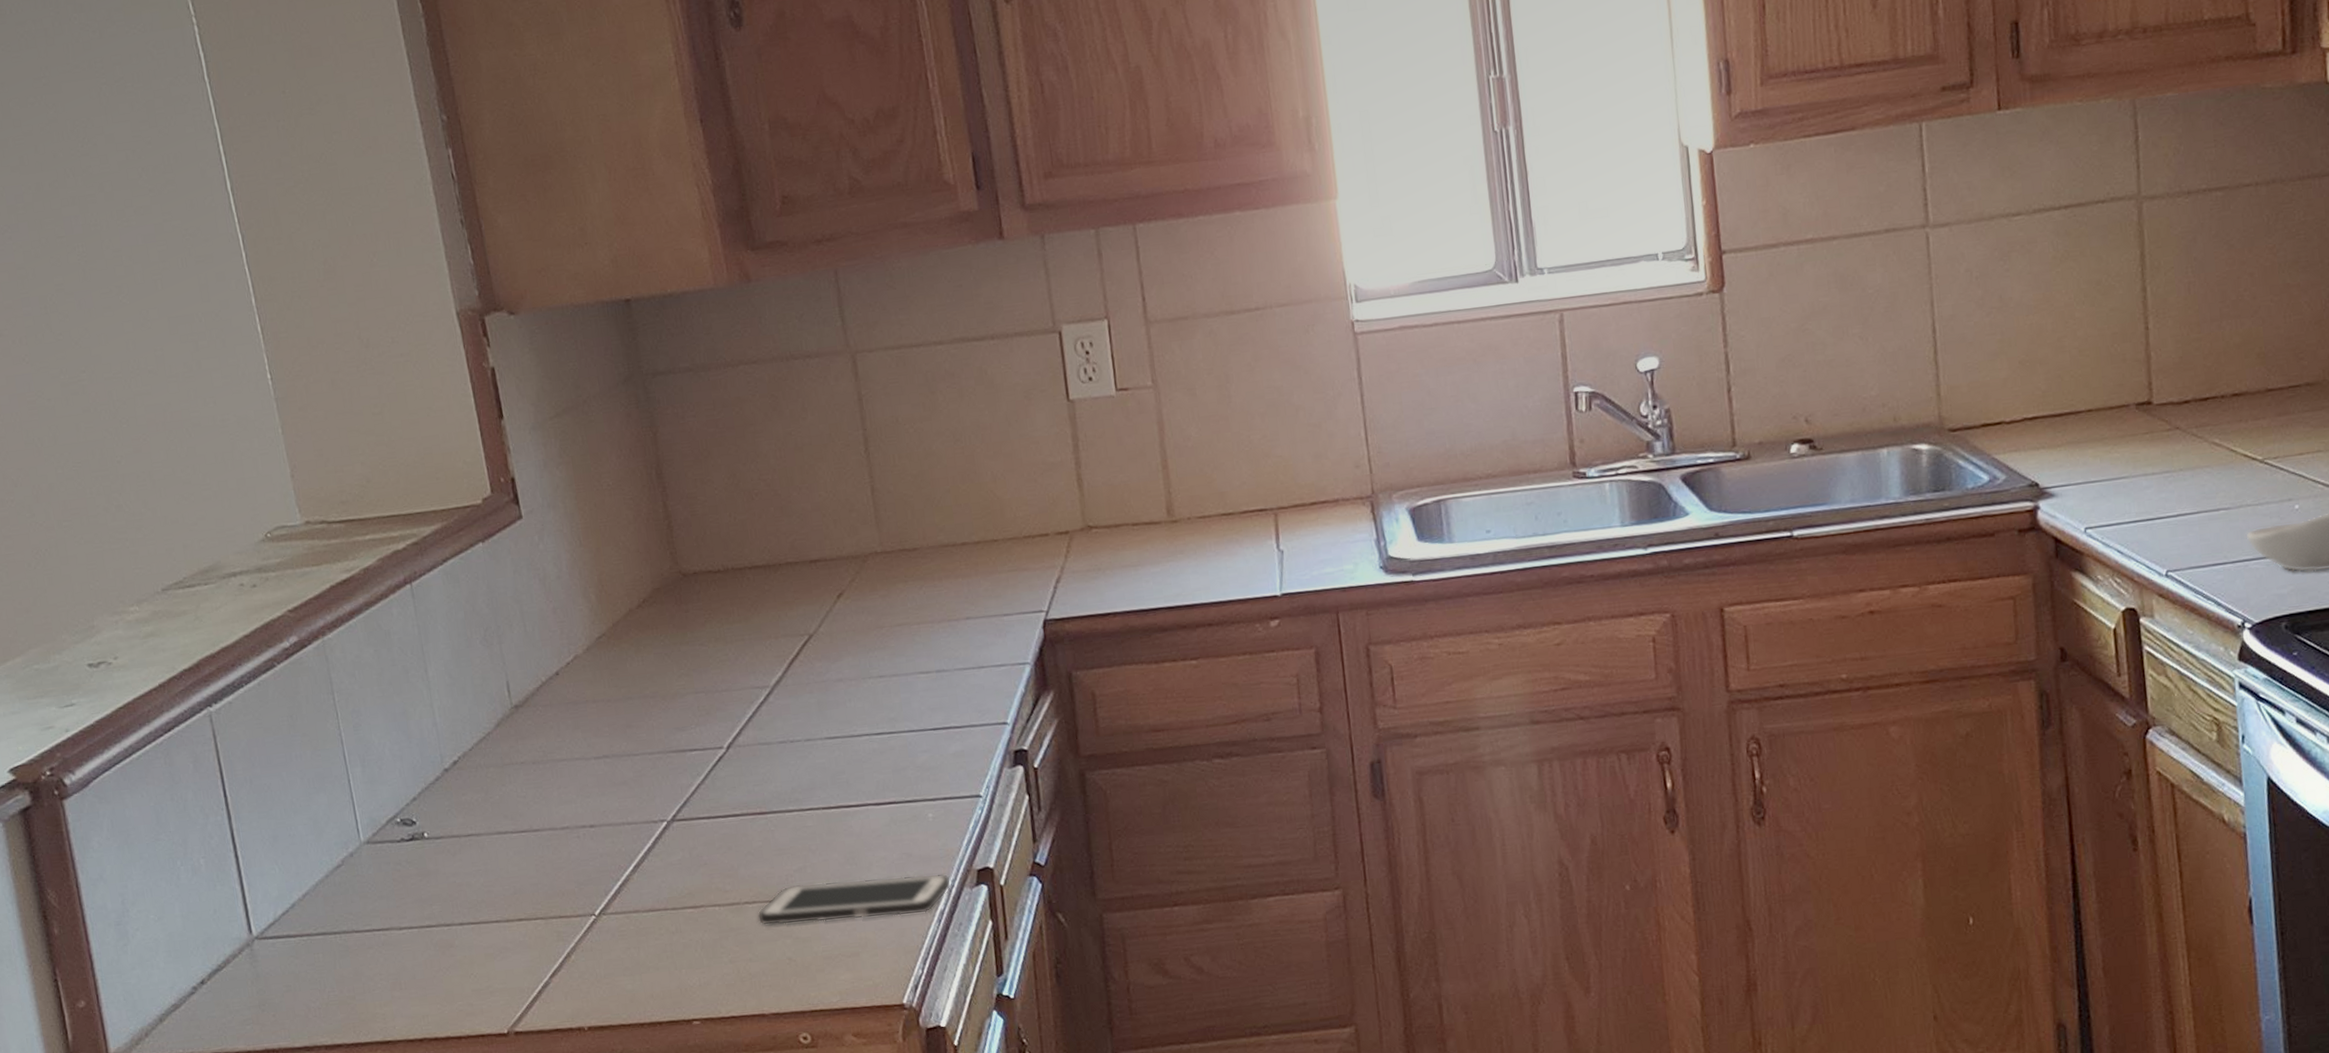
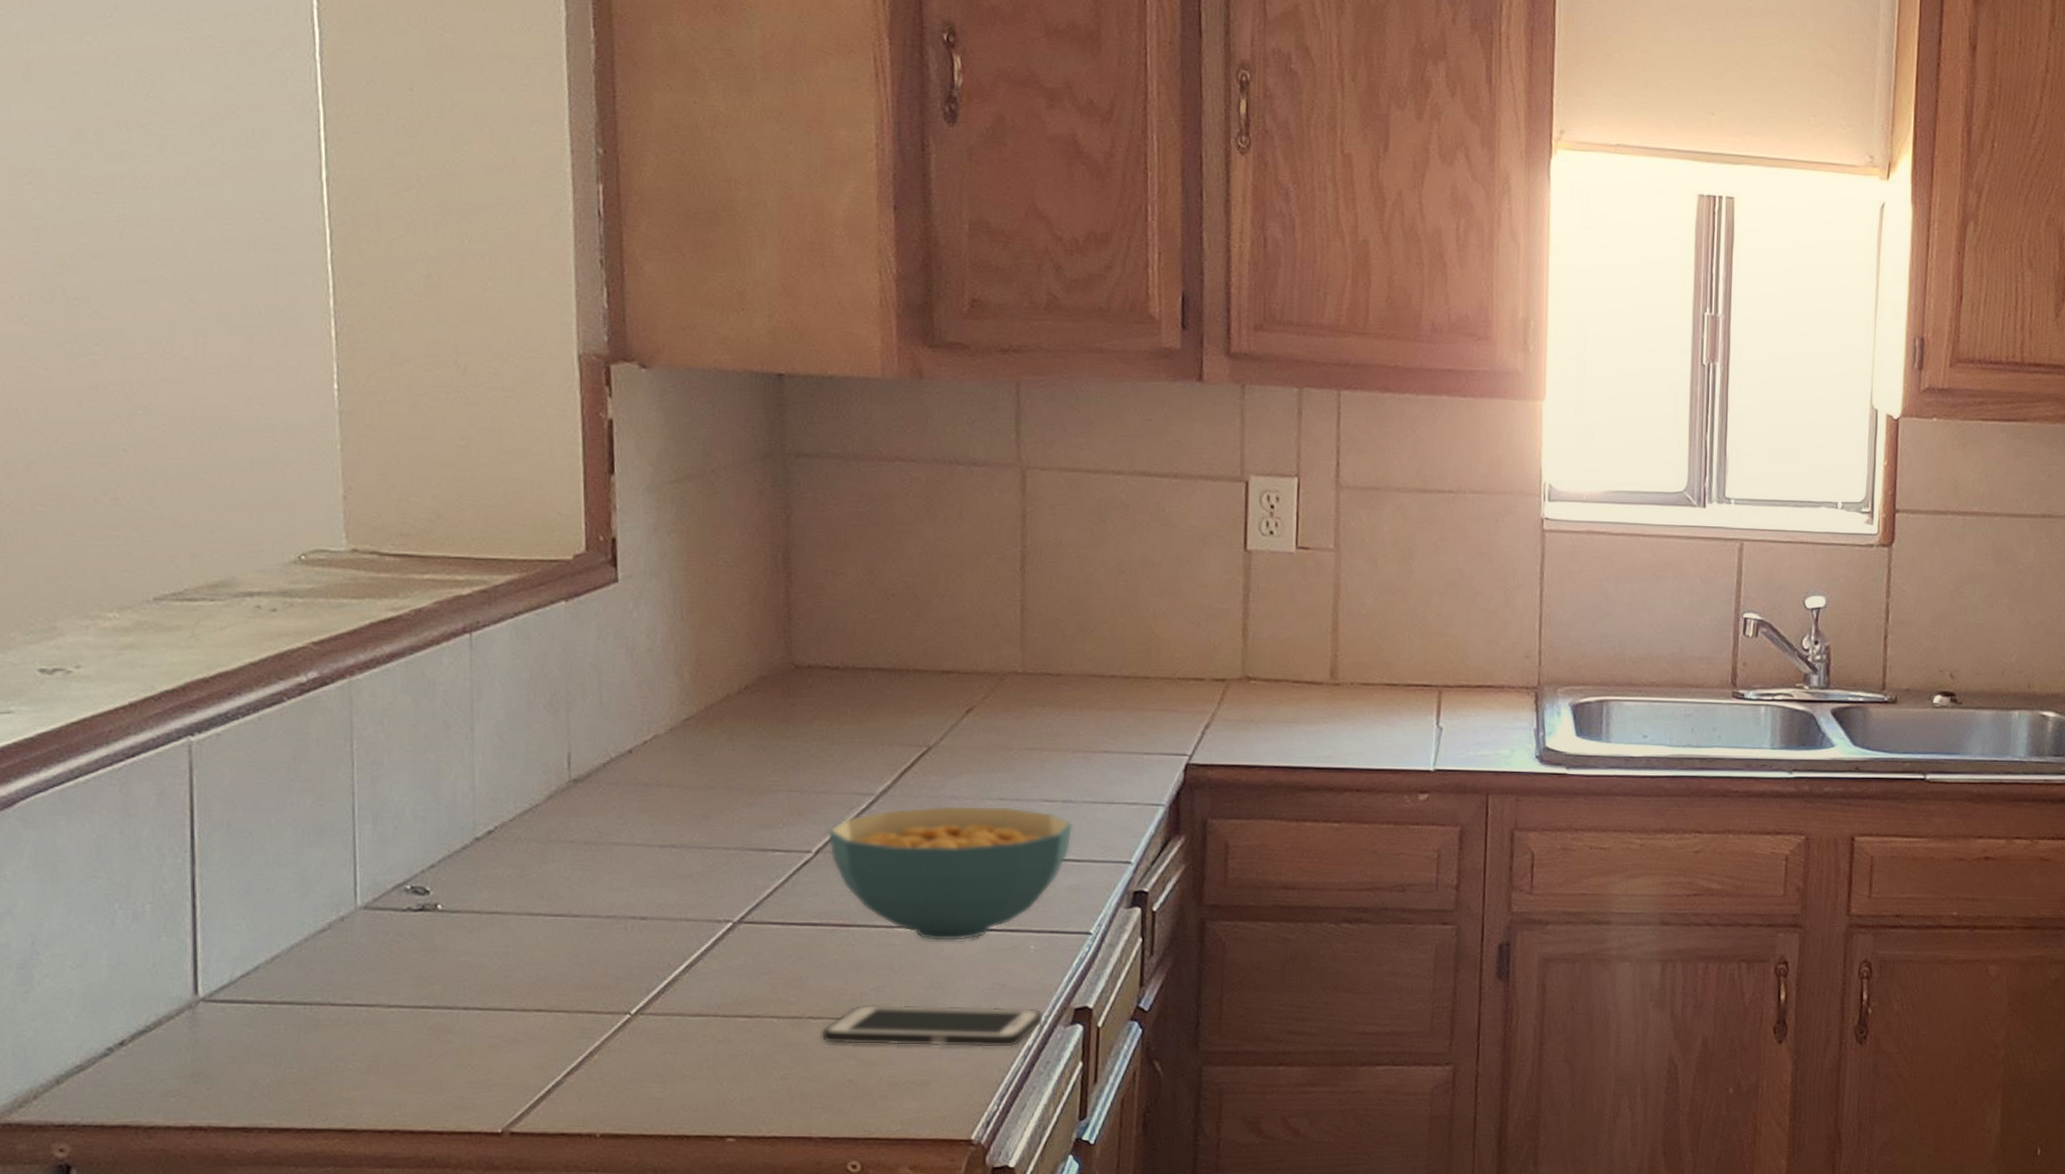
cereal bowl: none [734,682,951,820] -> present [827,805,1074,942]

